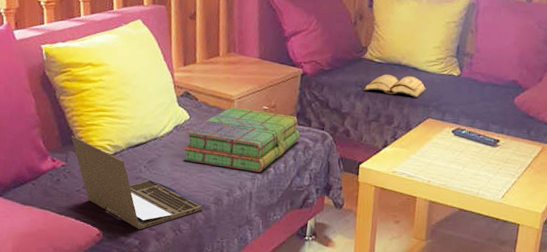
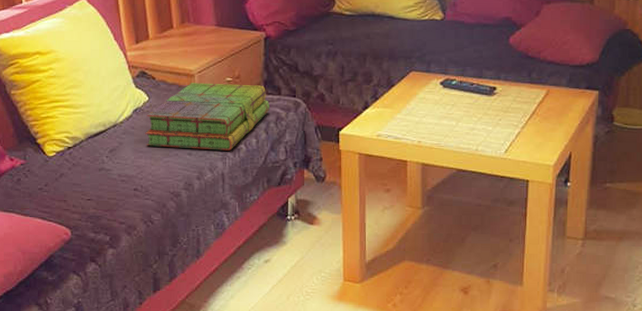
laptop: present [71,135,203,229] -> none [26,131,172,224]
diary: present [362,74,427,99] -> none [334,27,406,51]

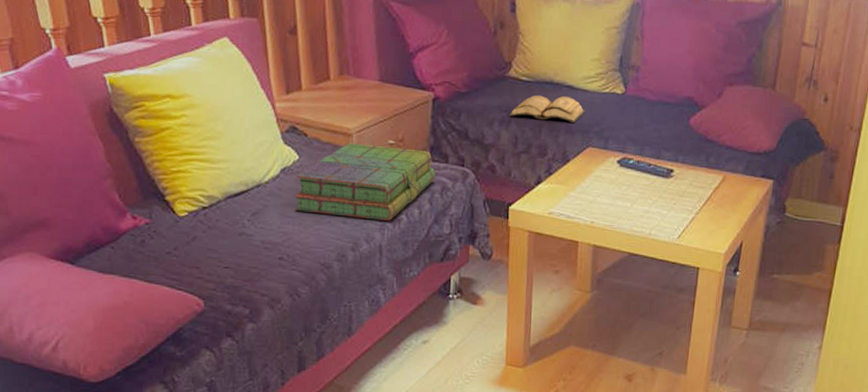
diary: none [334,27,406,51] -> present [508,95,585,124]

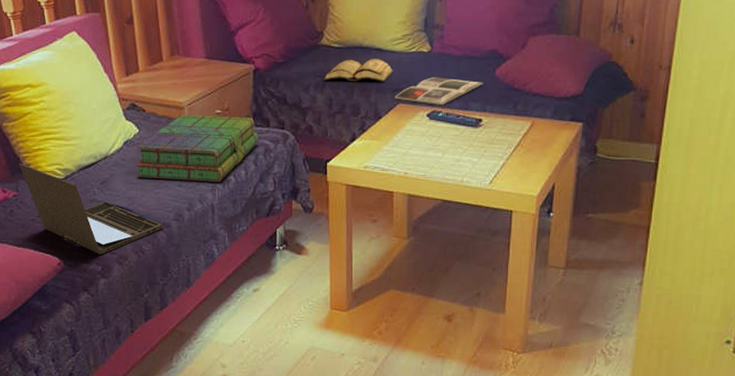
laptop: none [153,186,323,296] -> present [18,163,163,254]
magazine: none [584,121,677,153] -> present [394,77,483,106]

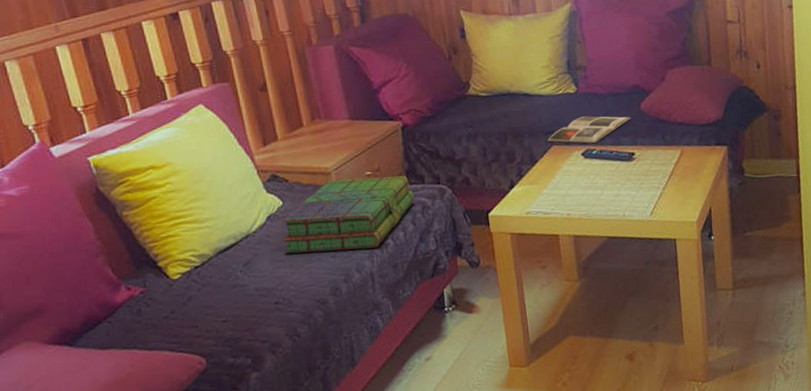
laptop: present [18,163,163,254] -> none [144,254,319,346]
diary: present [322,59,394,83] -> none [473,104,544,131]

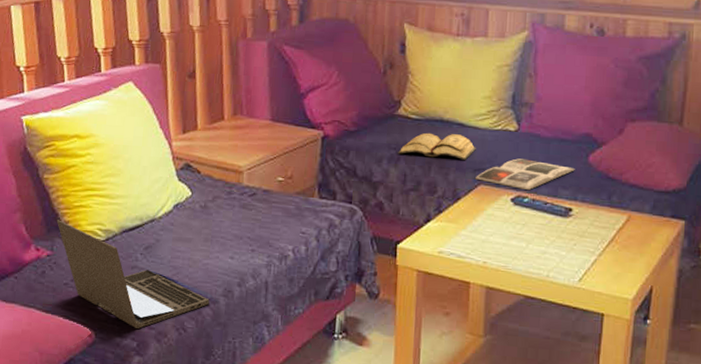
laptop: none [144,254,319,346] -> present [56,220,210,329]
stack of books: present [282,175,414,254] -> none [185,180,323,257]
diary: none [473,104,544,131] -> present [397,132,476,161]

